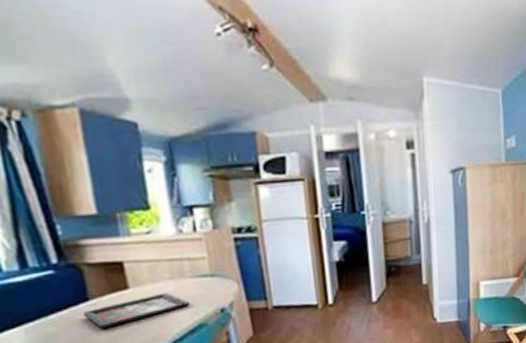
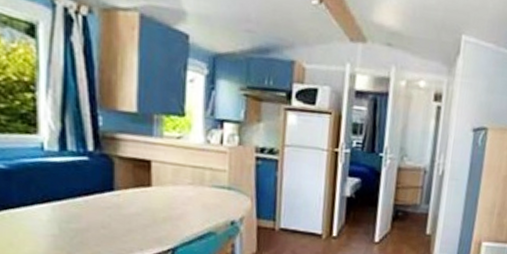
decorative tray: present [82,292,191,330] -> none [106,196,204,220]

